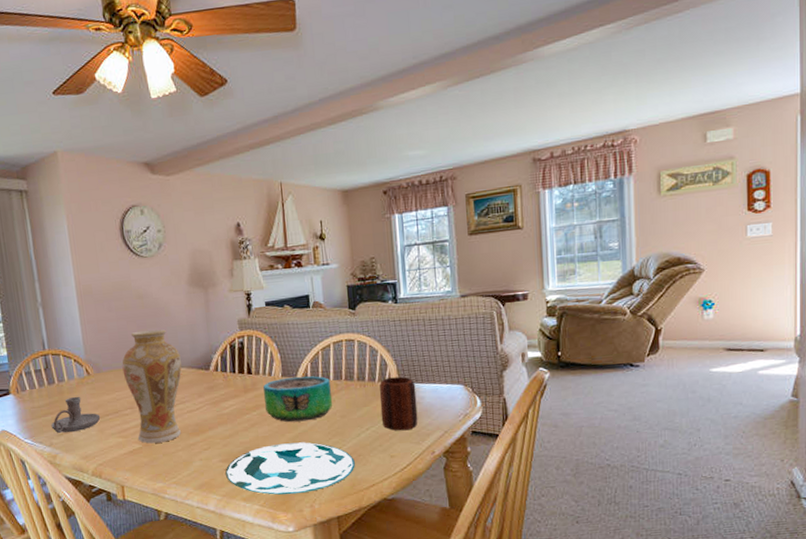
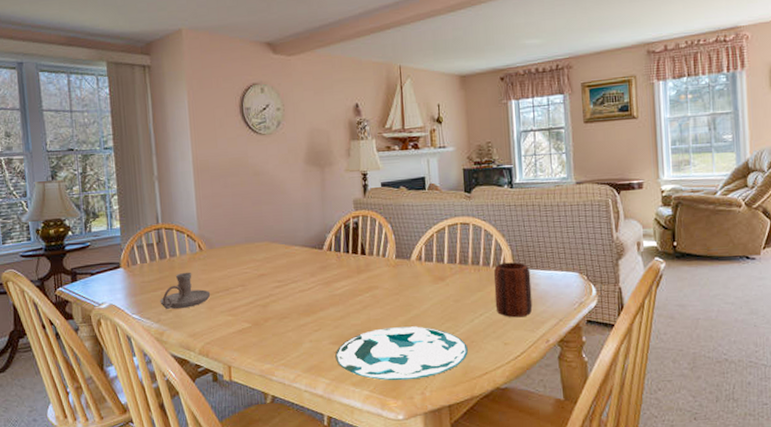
vase: present [122,329,182,444] -> none [235,207,295,323]
decorative bowl: present [263,376,333,422] -> none [376,258,447,306]

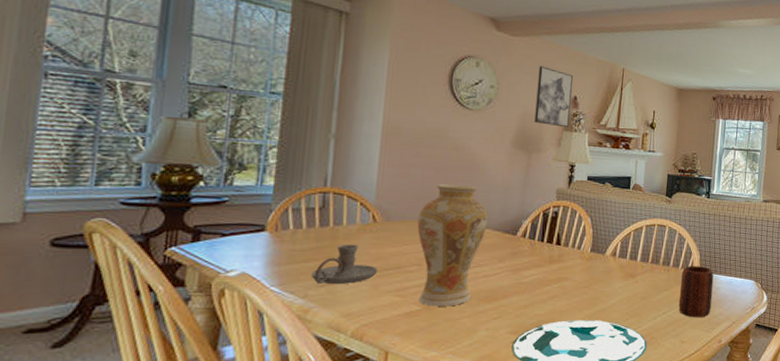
vase: none [235,207,295,323] -> present [417,183,488,307]
wall art: none [318,80,355,138] -> present [534,66,574,128]

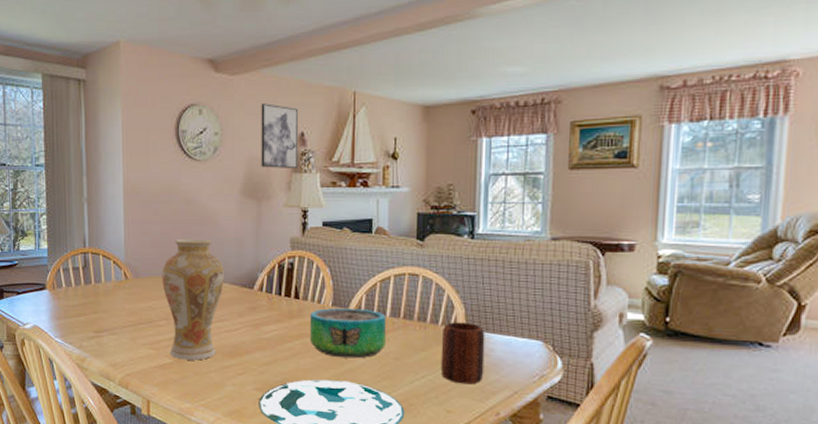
candle holder: present [311,244,378,285] -> none [83,300,134,337]
decorative bowl: none [568,253,637,299] -> present [309,307,387,359]

